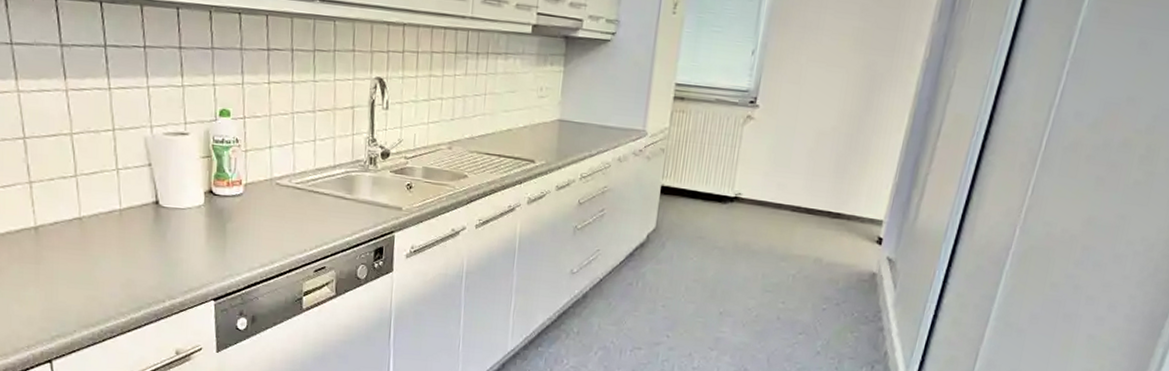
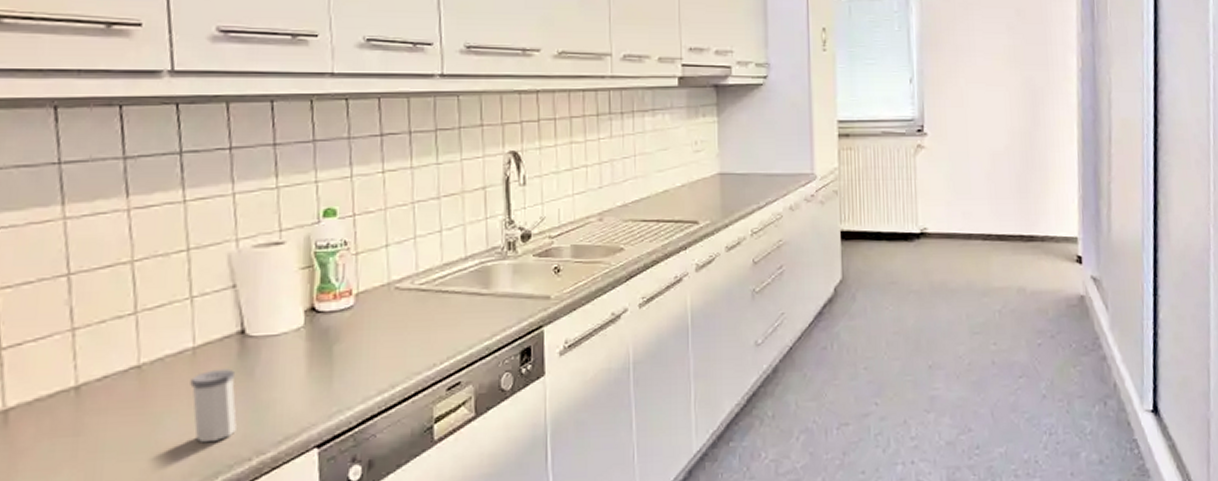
salt shaker: none [118,229,154,284] -> present [190,368,237,443]

